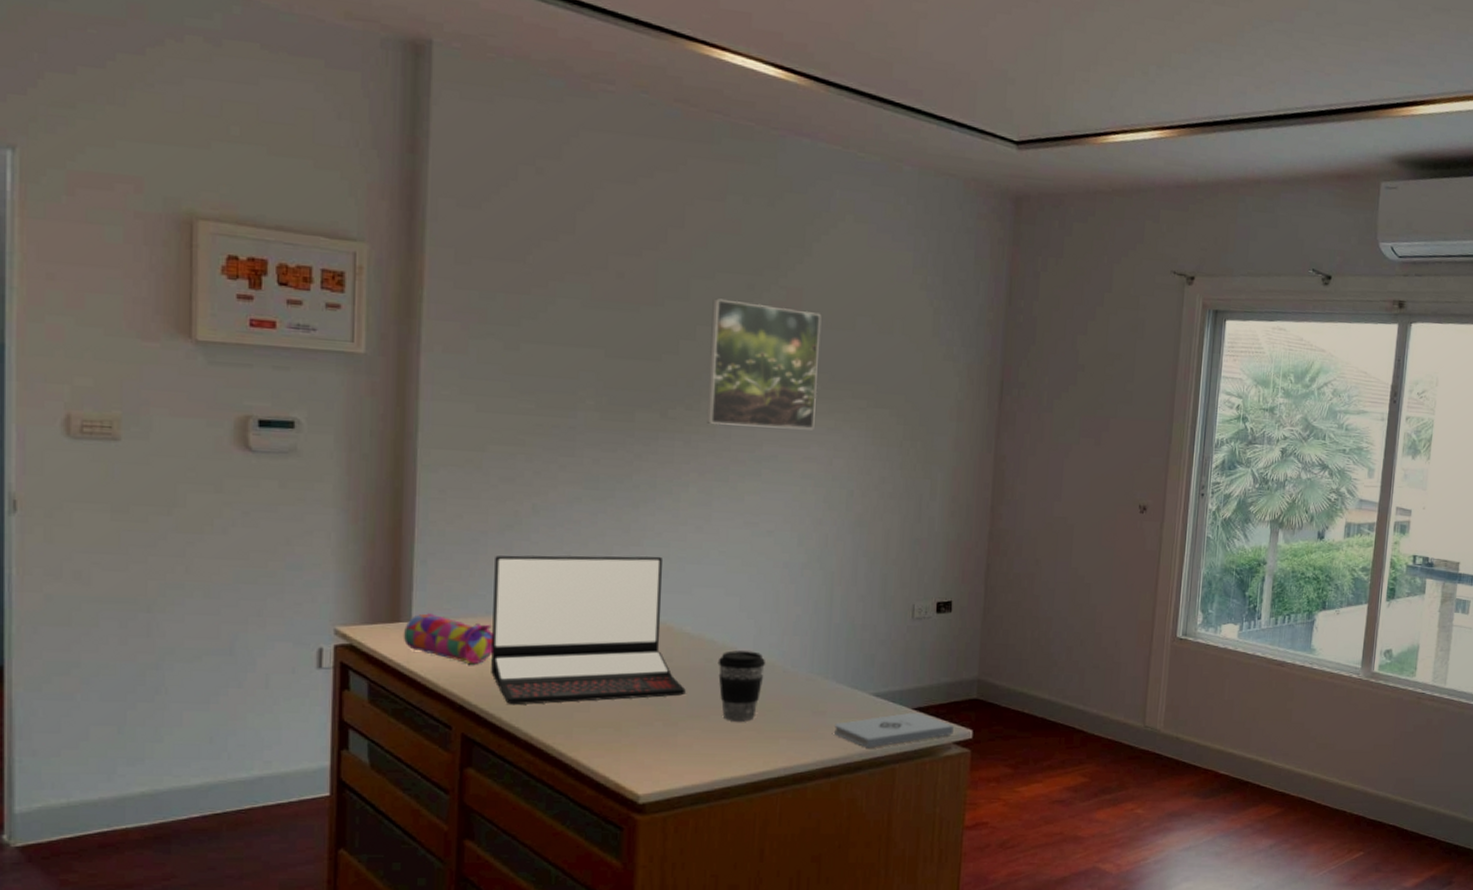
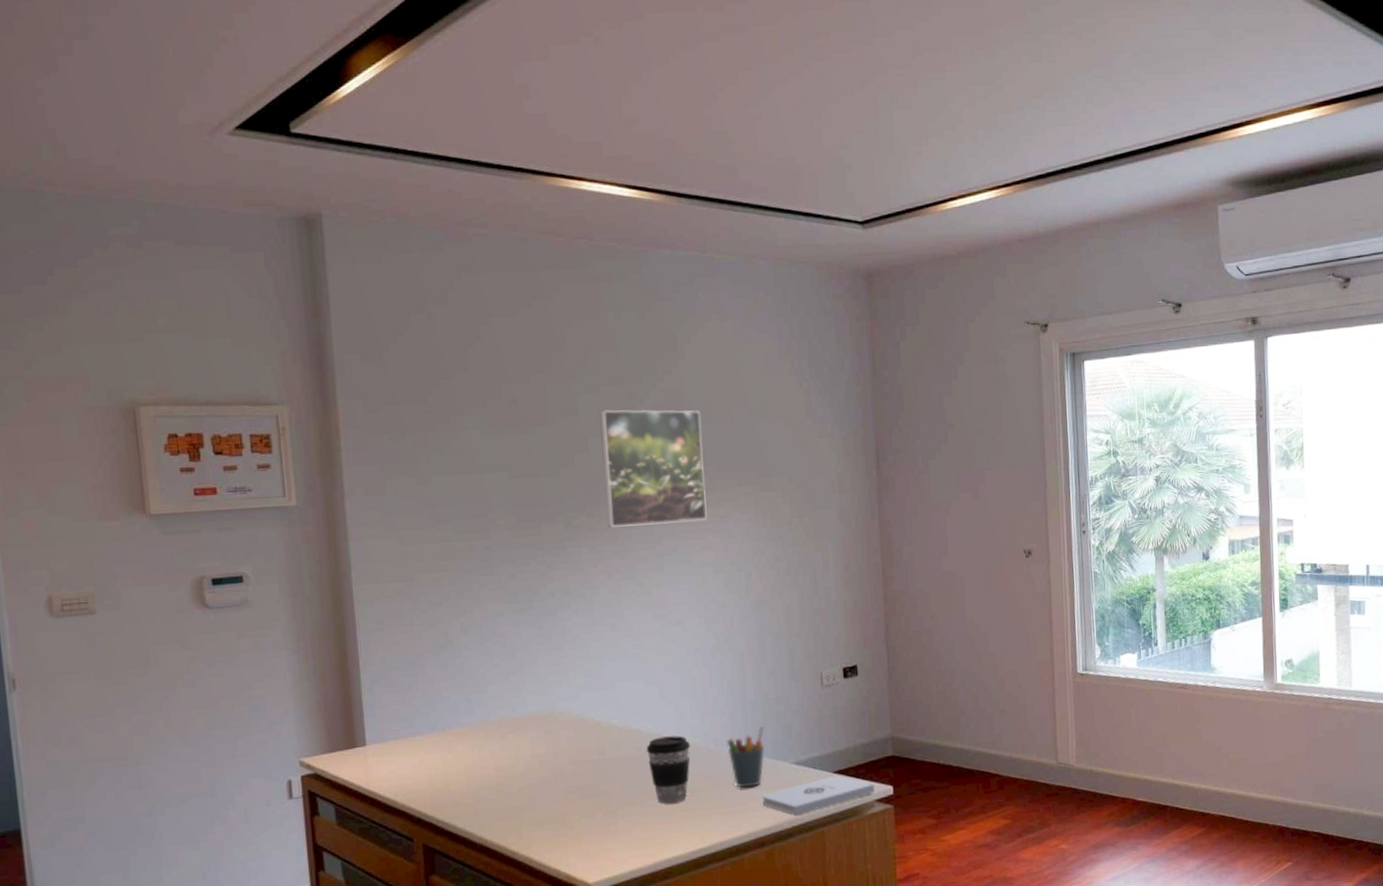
pencil case: present [403,613,494,665] -> none [360,736,442,779]
laptop: present [491,555,686,705] -> none [433,657,620,813]
pen holder: none [804,651,847,714] -> present [726,725,765,788]

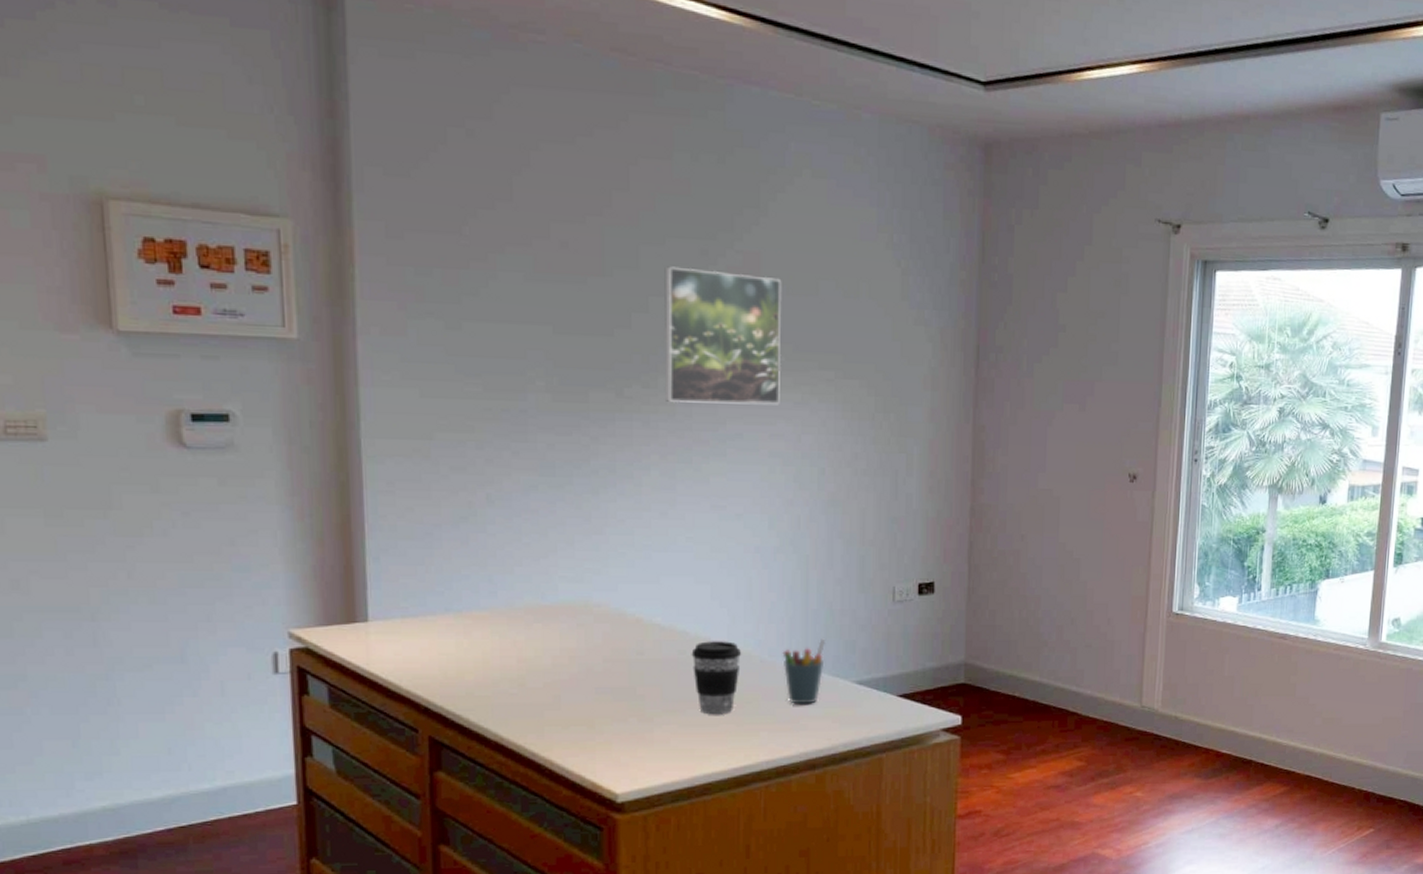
notepad: present [762,775,875,815] -> none [817,699,941,738]

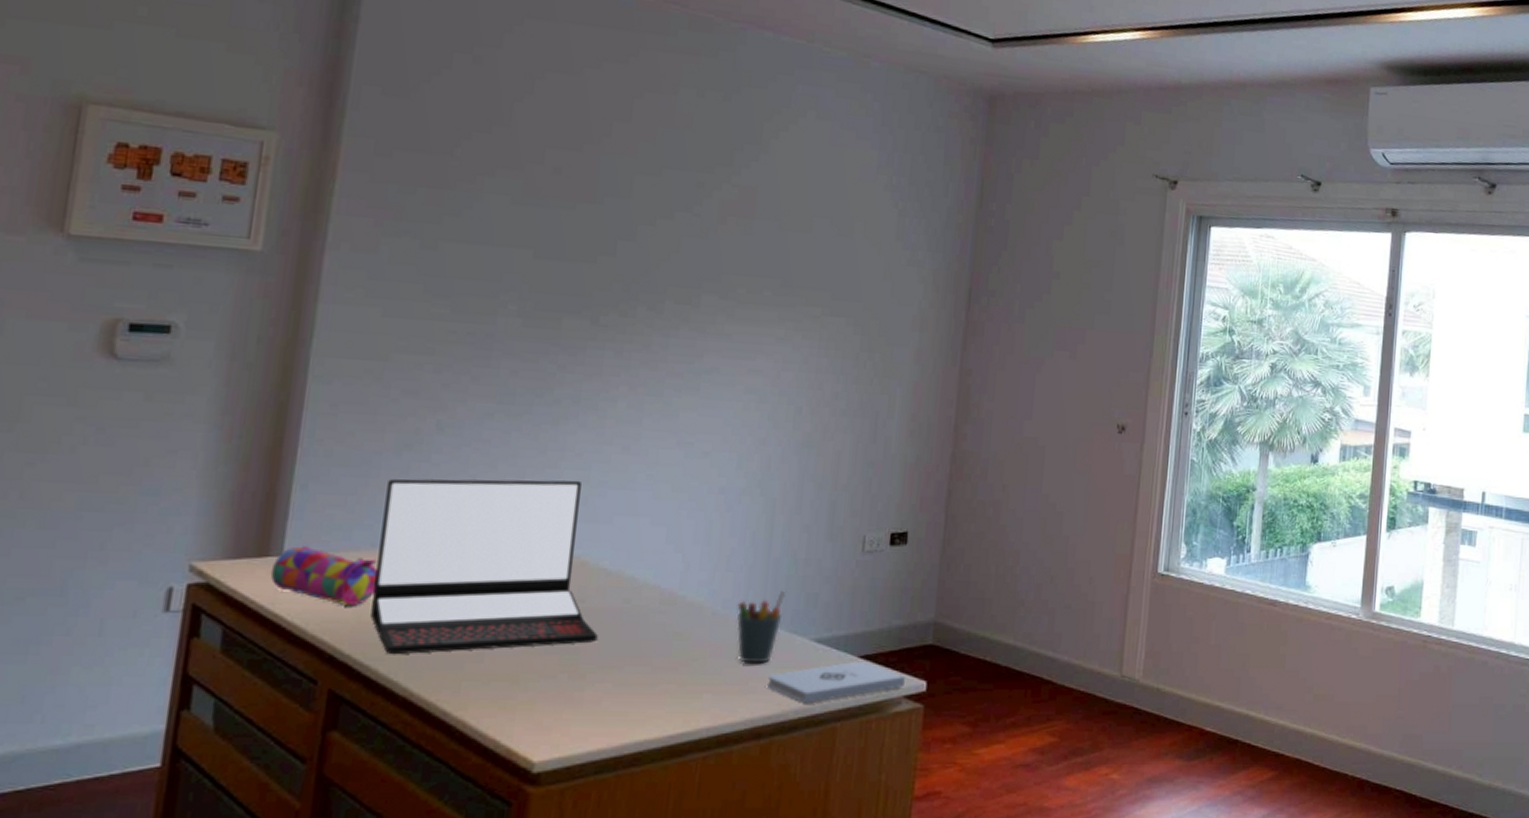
pencil case: none [360,612,456,665] -> present [270,546,378,607]
laptop: none [451,544,659,706] -> present [370,478,598,655]
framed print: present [664,266,782,405] -> none [642,196,776,340]
coffee cup: present [691,641,741,715] -> none [636,589,692,673]
notepad: none [817,699,941,738] -> present [768,661,905,704]

